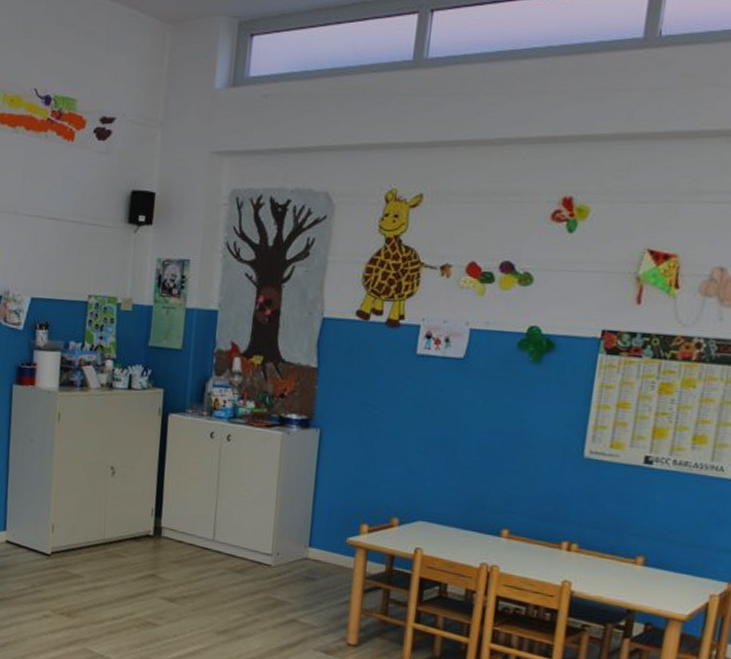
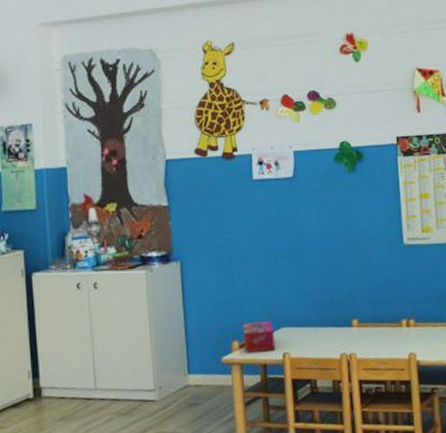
tissue box: none [373,507,410,543] -> present [243,321,276,353]

